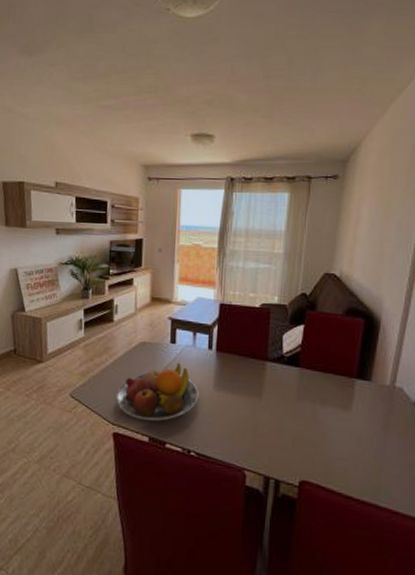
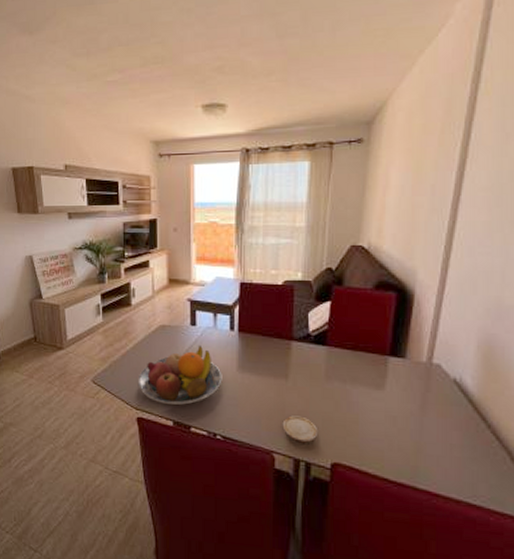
wood slice: none [254,434,289,461] -> present [282,415,319,443]

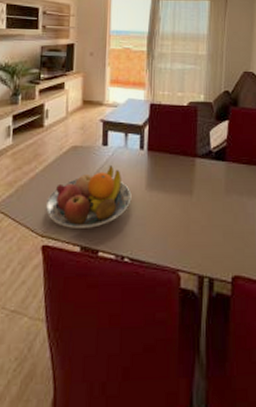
wood slice: present [282,415,319,443] -> none [187,231,220,258]

